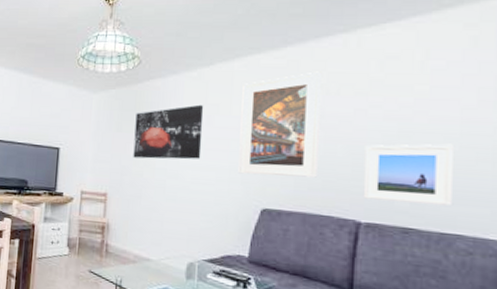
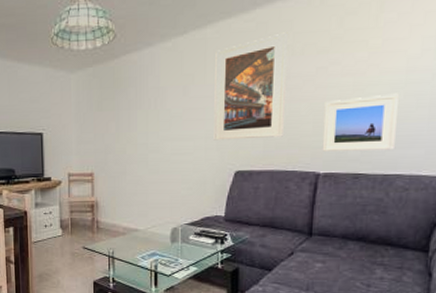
wall art: present [133,104,204,160] -> none [115,76,180,136]

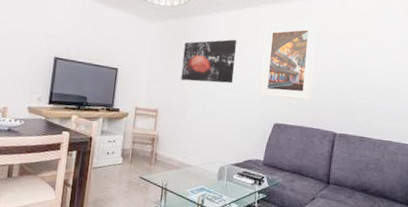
wall art: none [115,76,180,136] -> present [181,39,237,83]
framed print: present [322,93,400,152] -> none [338,77,391,122]

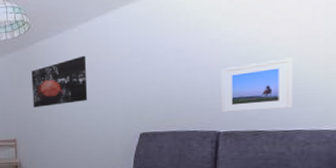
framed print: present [259,21,318,100] -> none [117,12,184,108]
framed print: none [338,77,391,122] -> present [220,57,294,113]

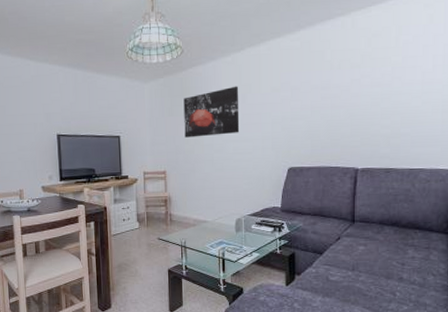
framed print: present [220,57,294,113] -> none [359,101,419,150]

